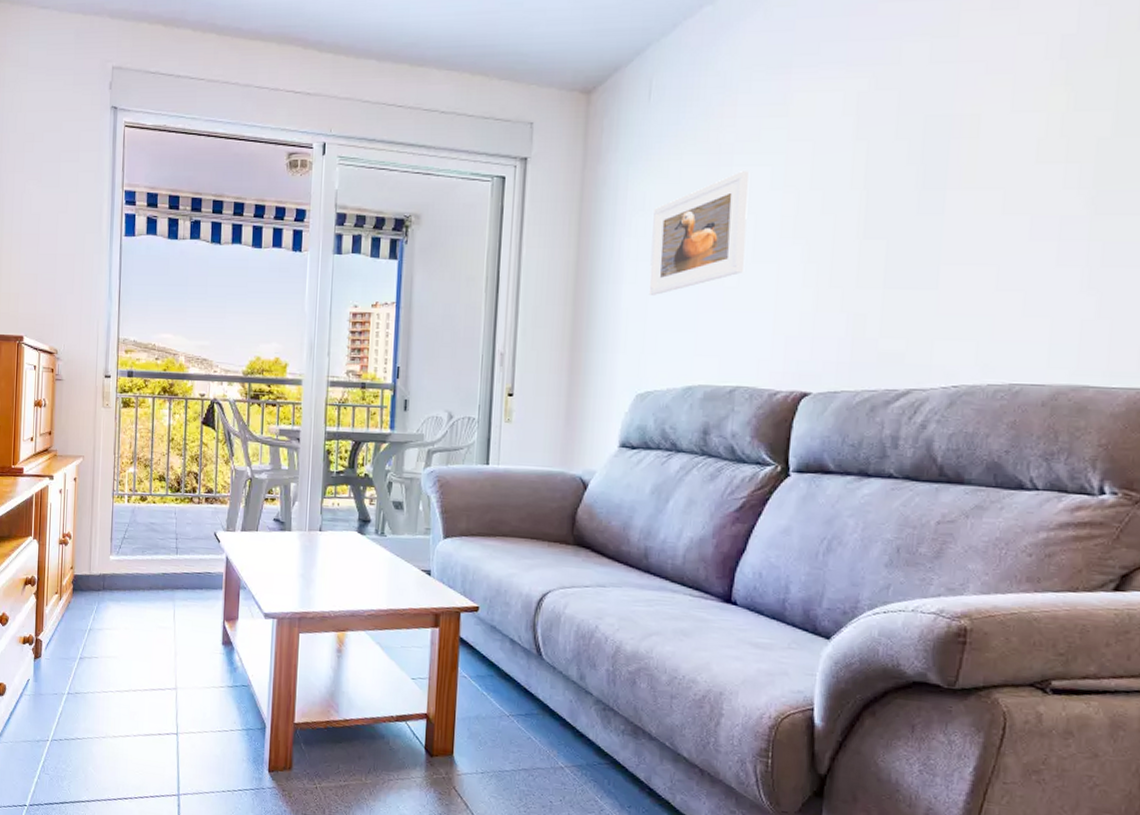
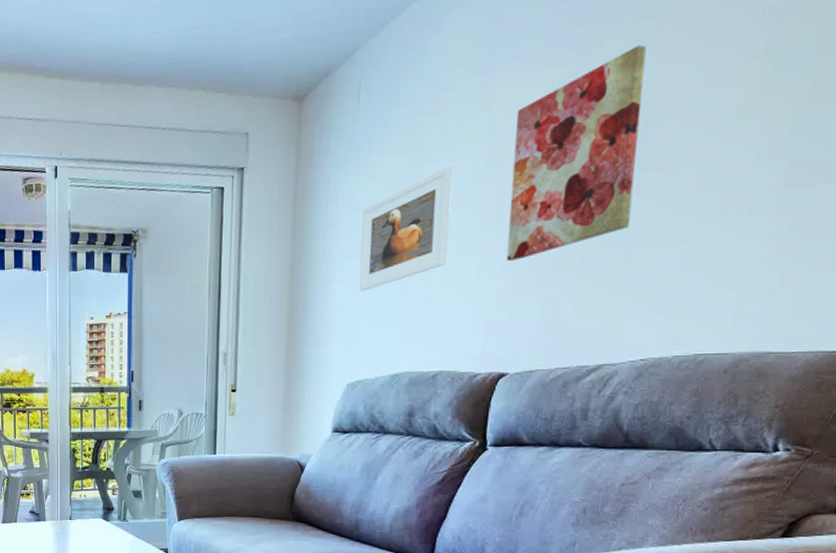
wall art: none [806,64,946,273] -> present [506,45,647,261]

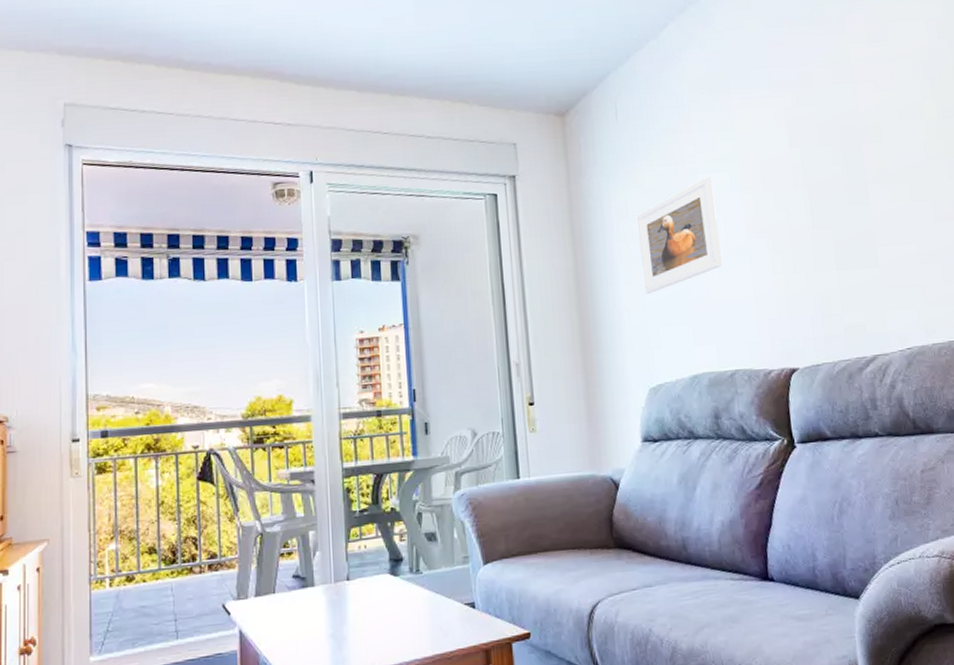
wall art: present [506,45,647,261] -> none [756,84,869,262]

